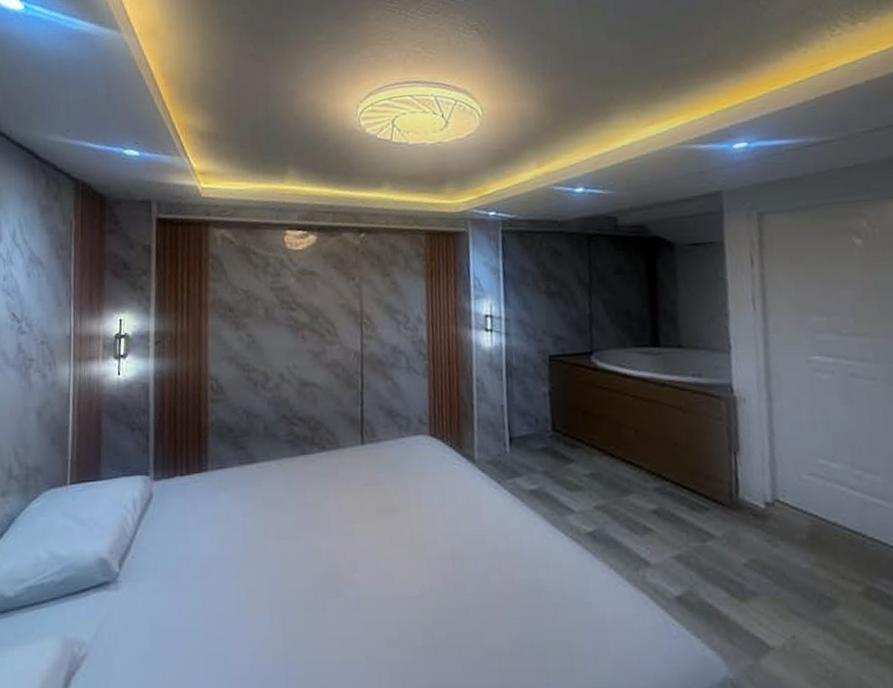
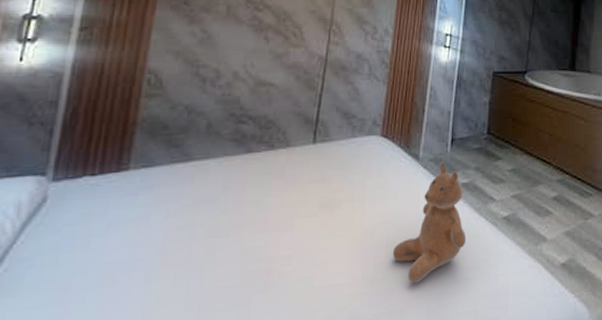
teddy bear: none [459,464,545,604] -> present [392,162,466,284]

